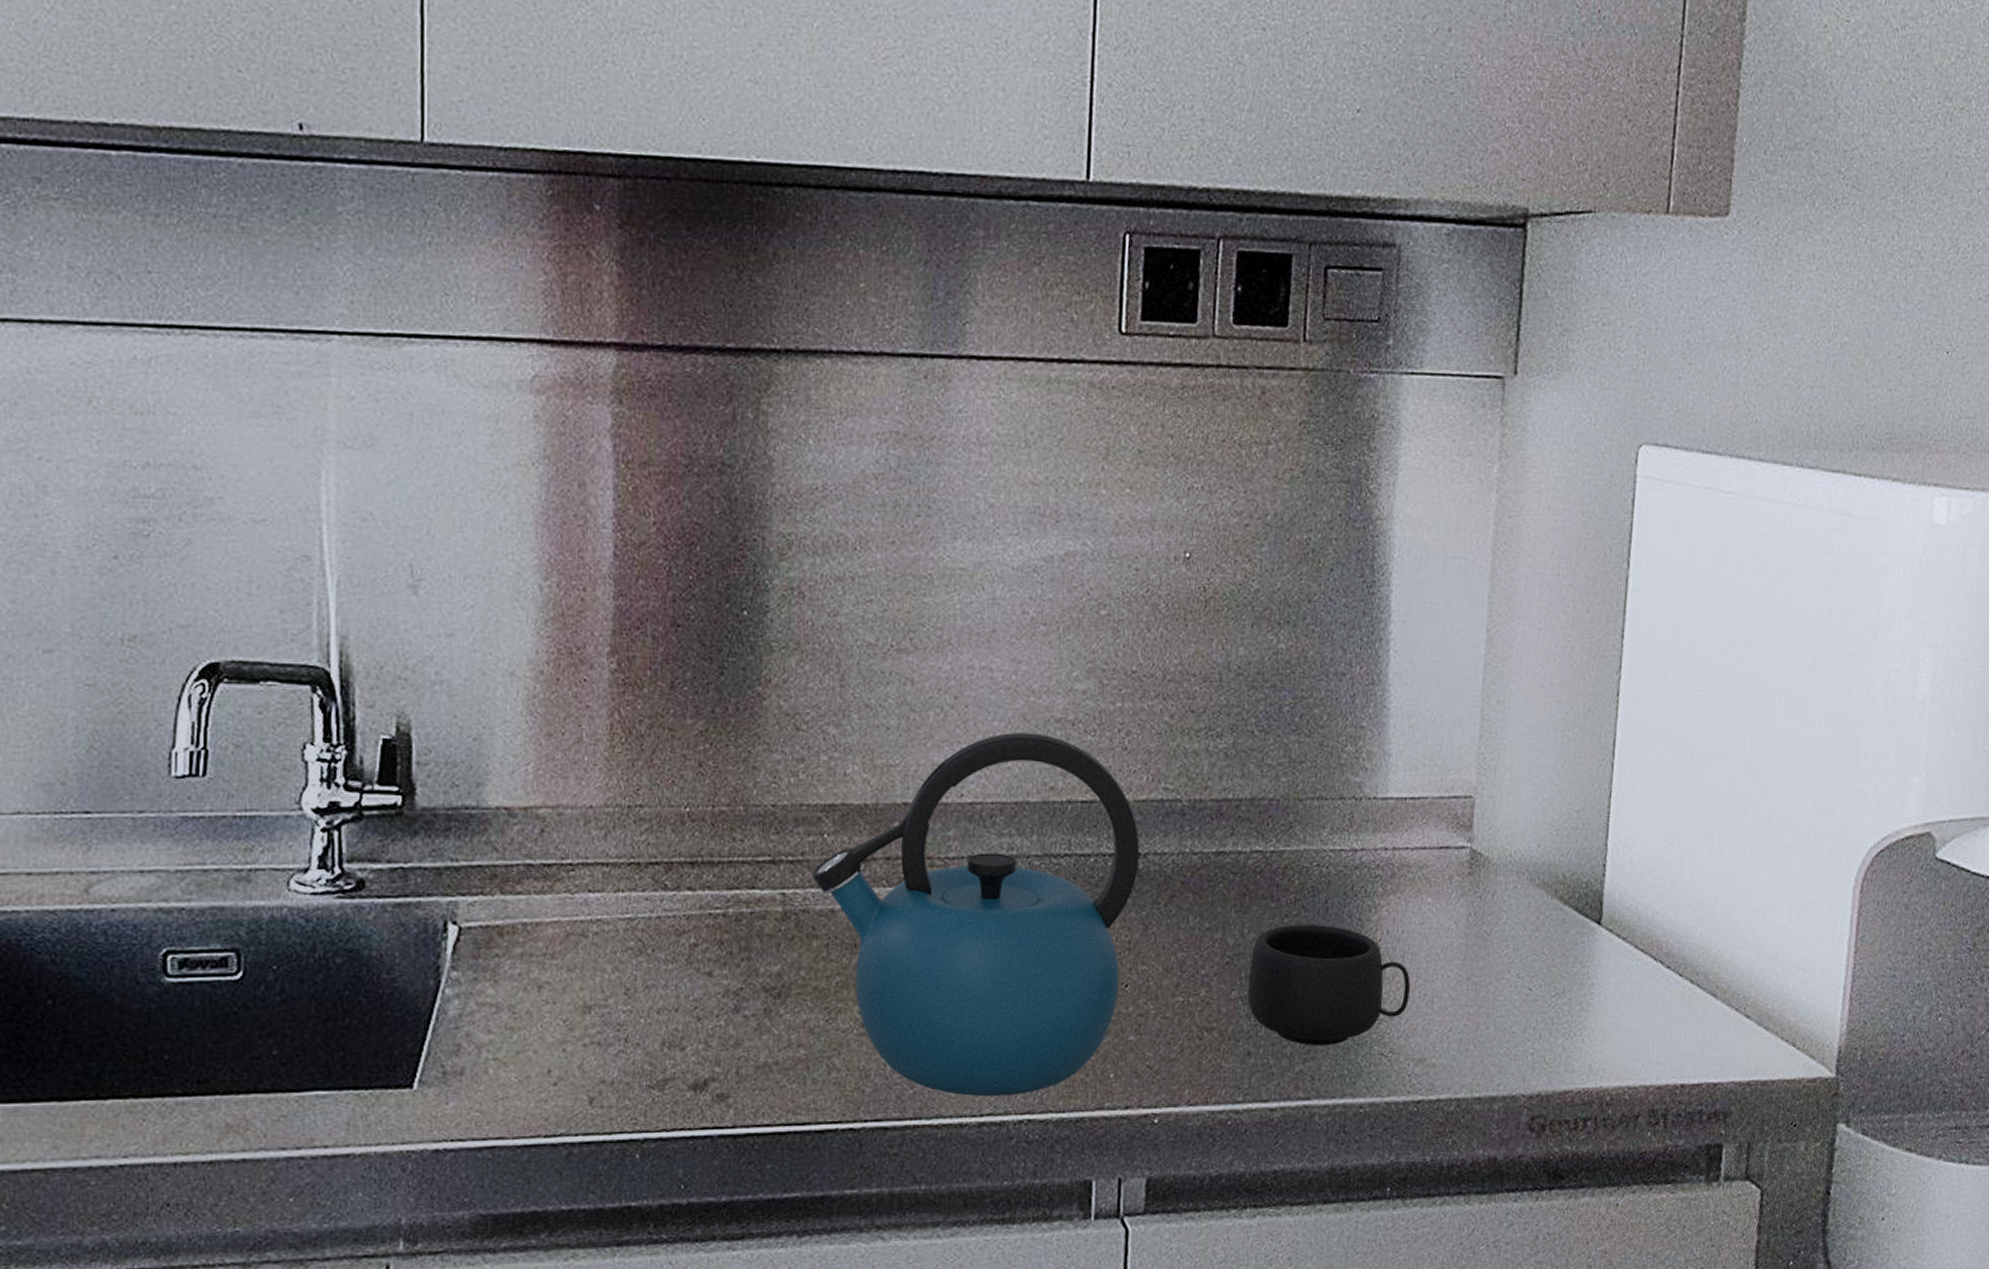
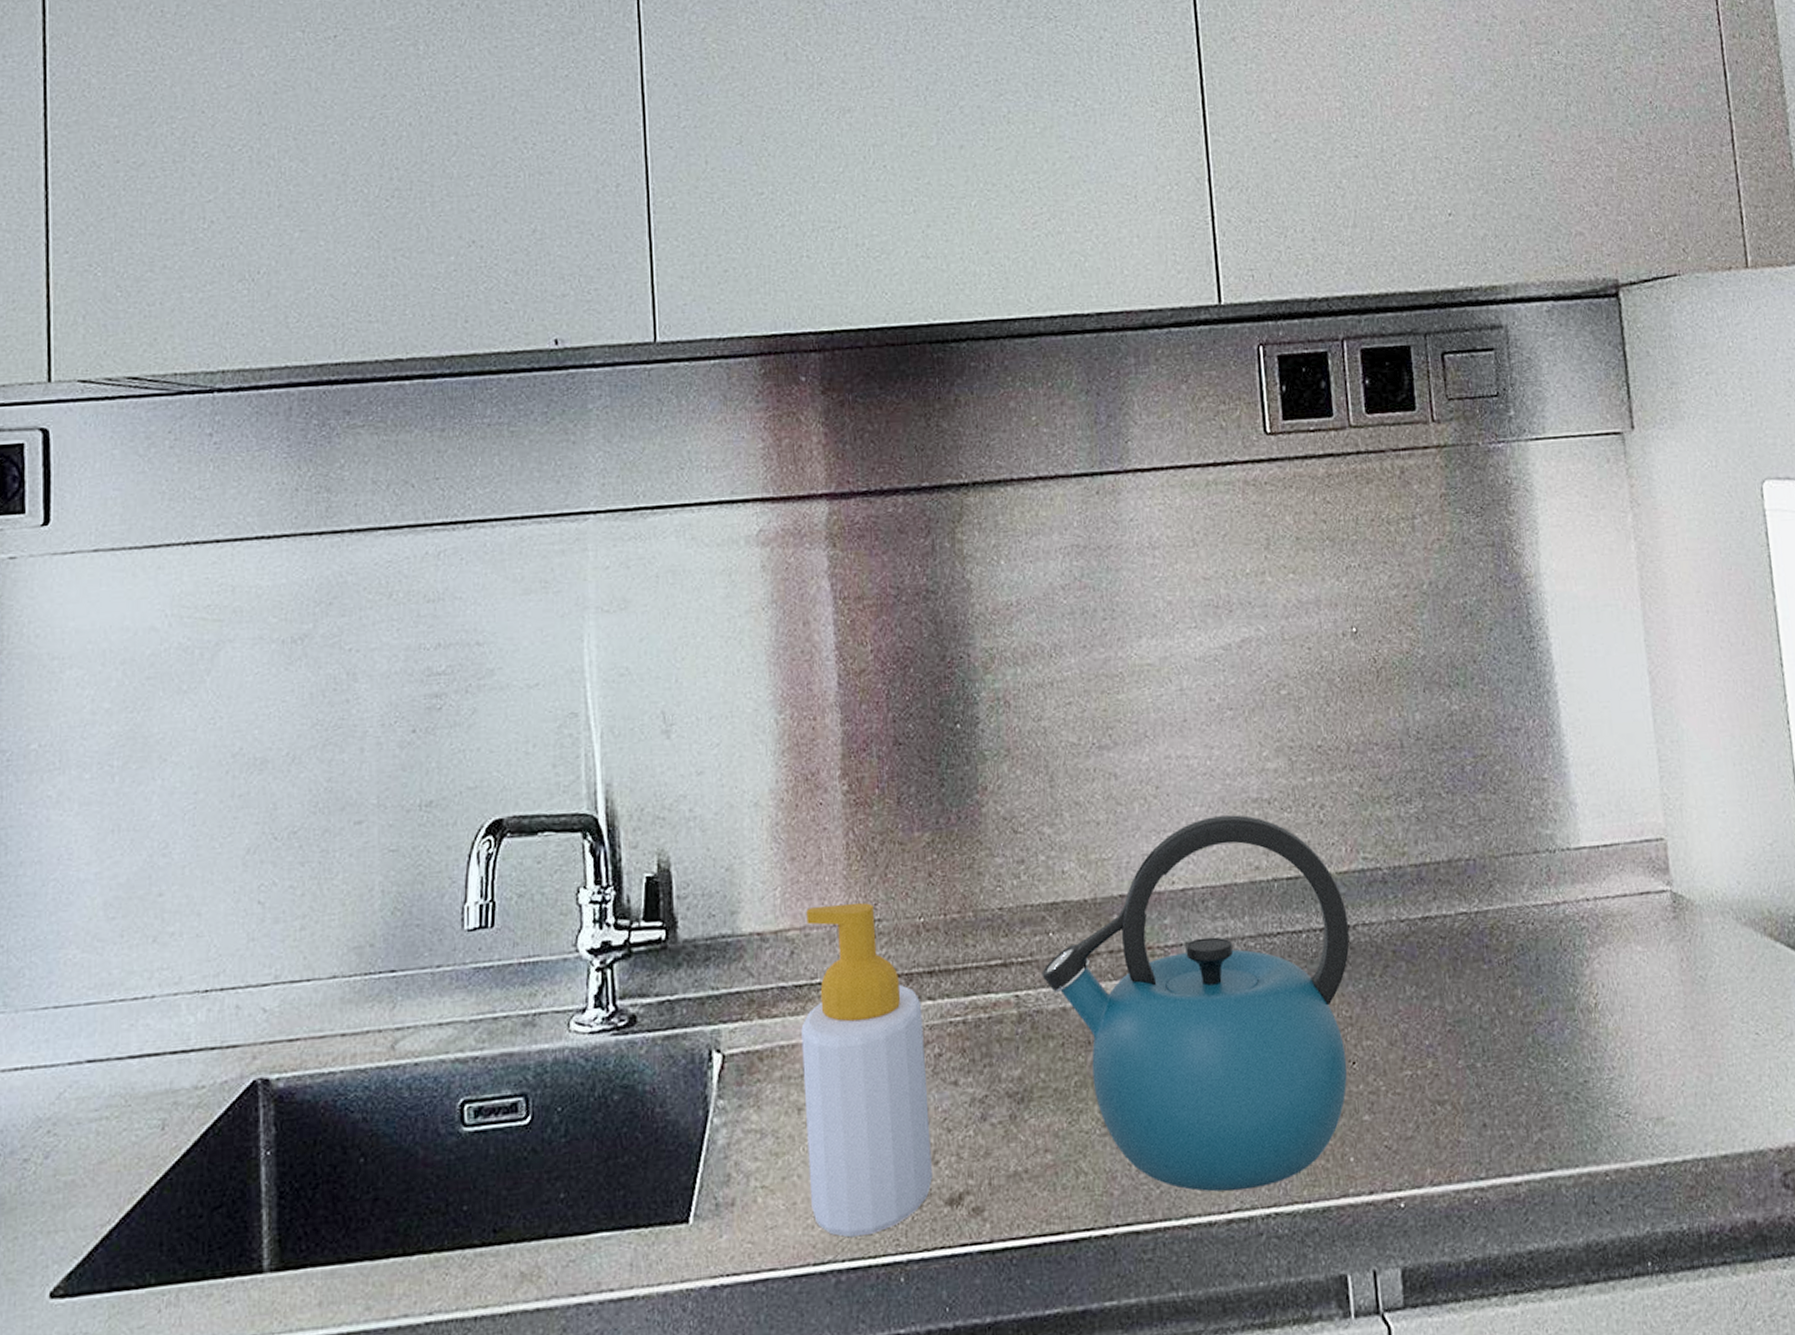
soap bottle: none [545,787,680,1114] -> present [801,903,932,1238]
mug: present [1247,925,1410,1046] -> none [1471,983,1637,1112]

